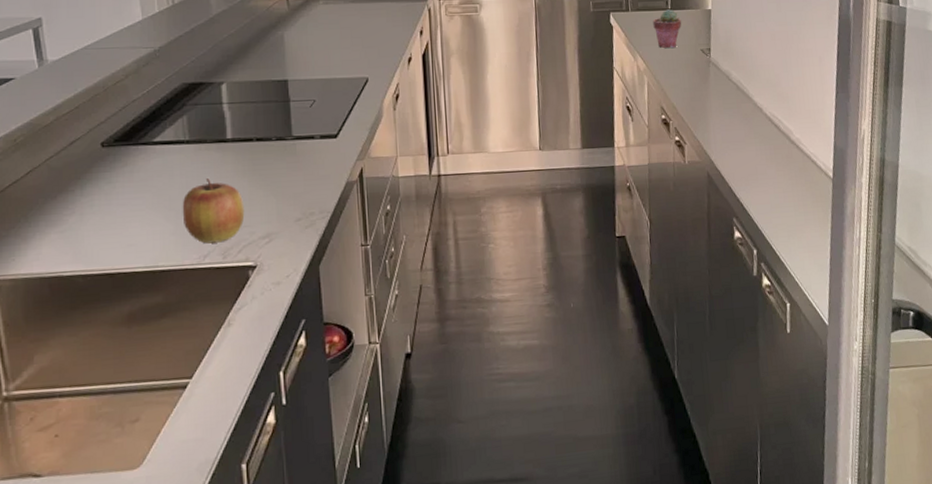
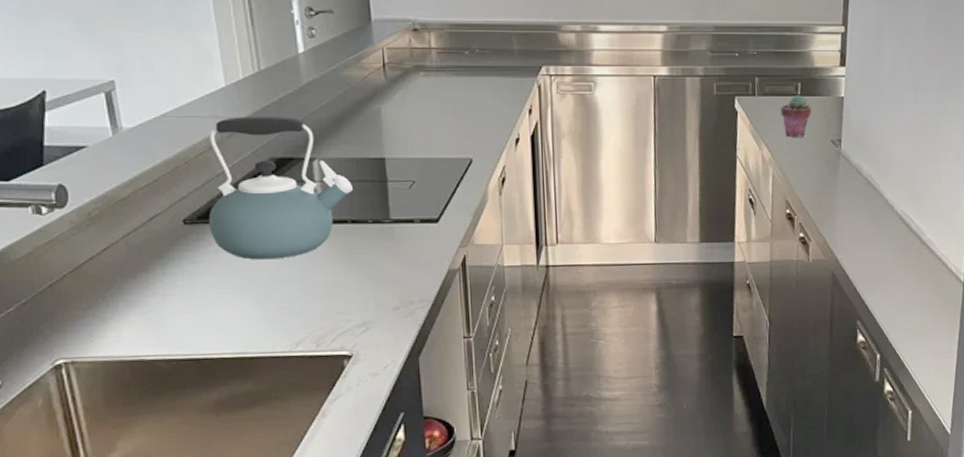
kettle: none [124,45,258,178] -> present [208,115,353,260]
apple: present [182,178,245,244] -> none [272,261,339,331]

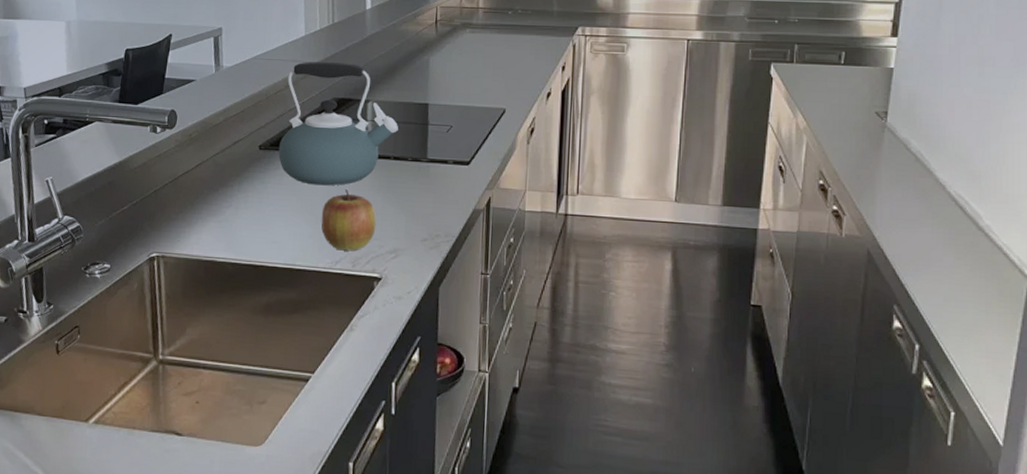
apple: none [272,261,339,331] -> present [321,189,377,251]
potted succulent: present [780,95,812,137] -> none [820,64,856,107]

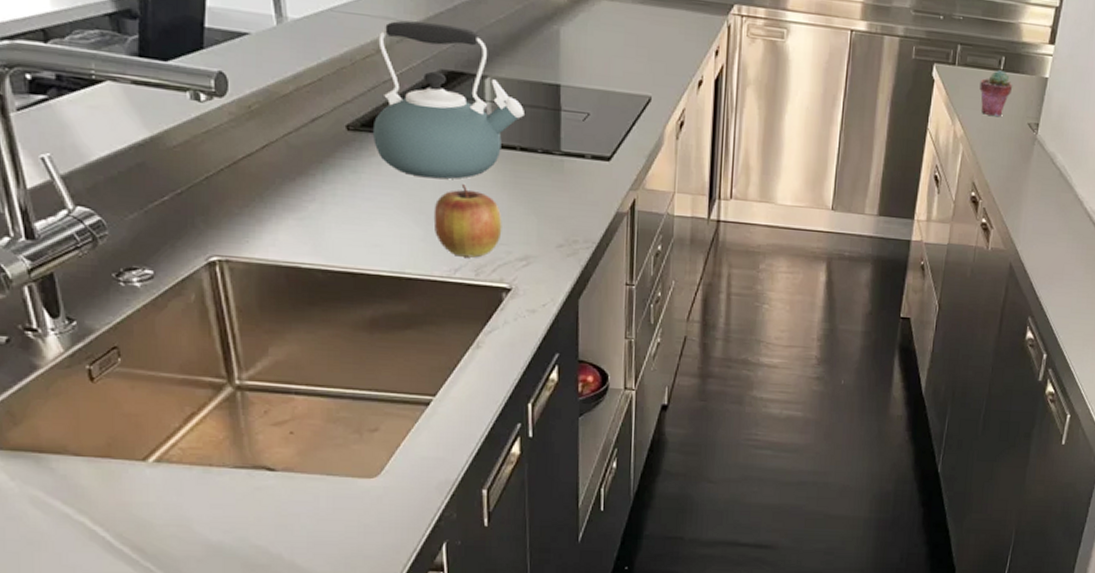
potted succulent: none [820,64,856,107] -> present [979,70,1013,116]

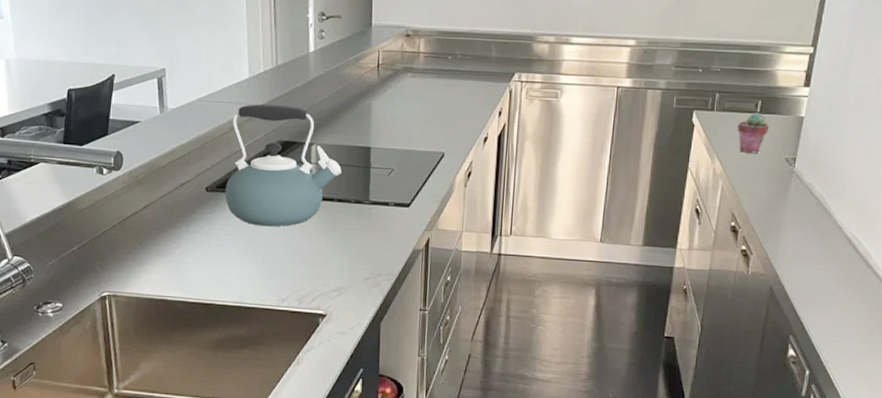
apple: present [433,184,502,258] -> none [267,230,321,290]

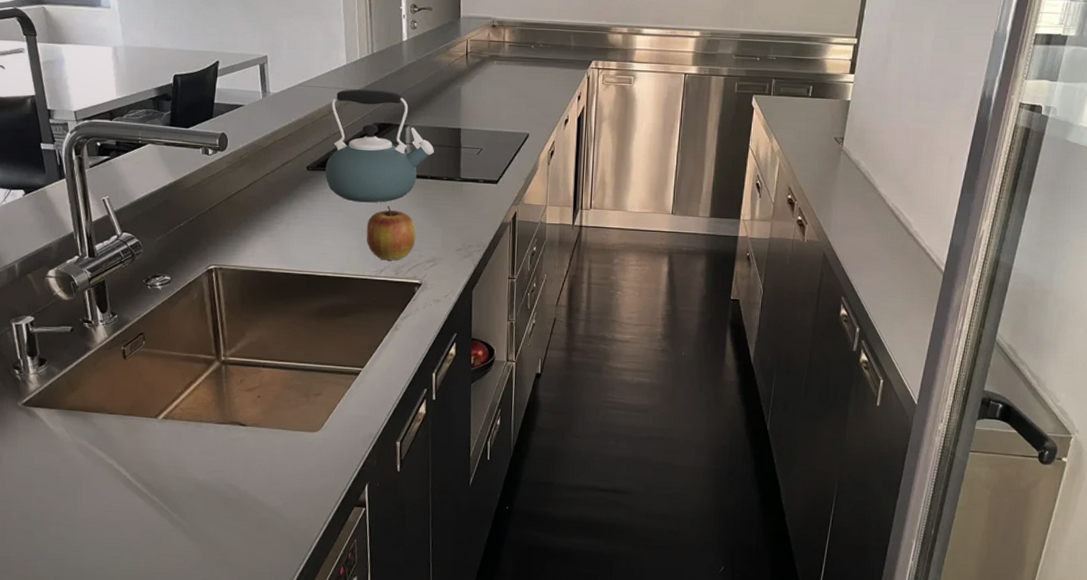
apple: none [267,230,321,290] -> present [366,206,416,261]
potted succulent: present [737,113,770,153] -> none [792,97,820,133]

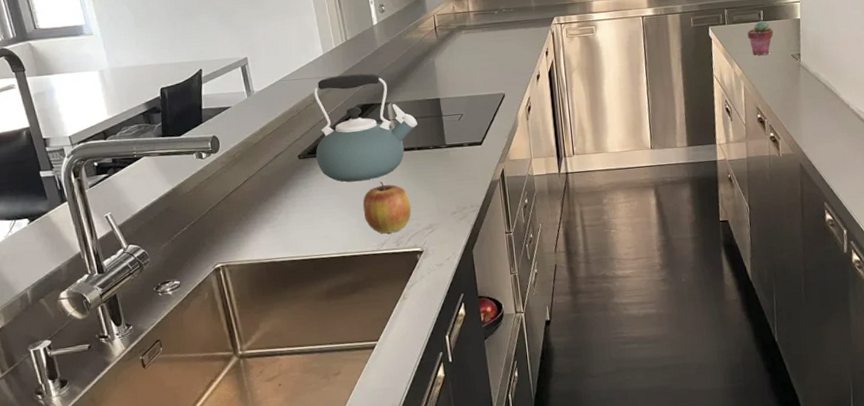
potted succulent: none [792,97,820,133] -> present [747,21,774,55]

